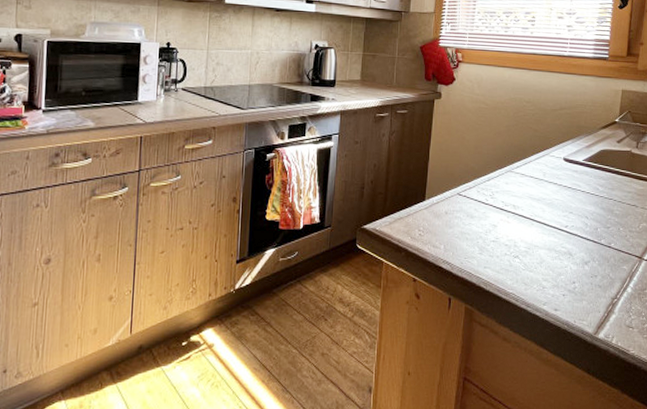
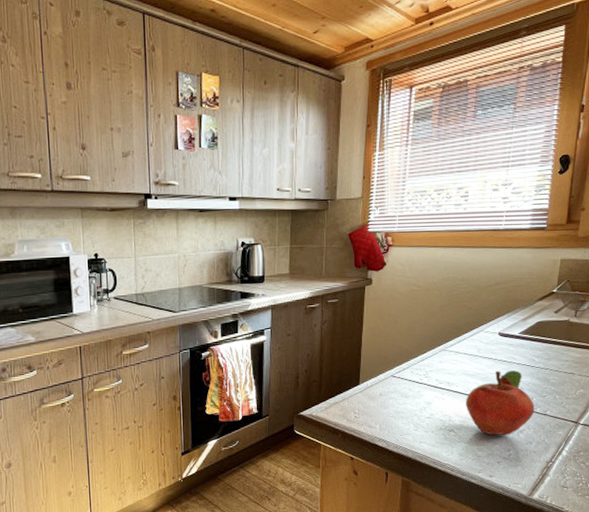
fruit: none [531,196,599,267] -> present [466,370,534,436]

